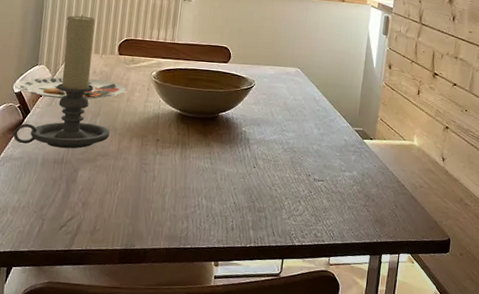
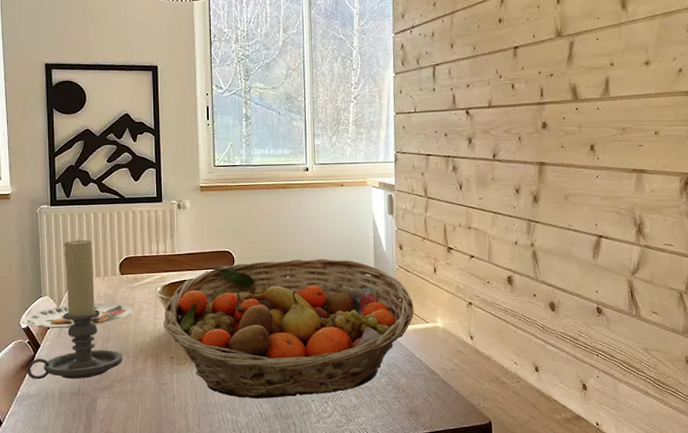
fruit basket: none [153,60,394,194] -> present [163,258,414,399]

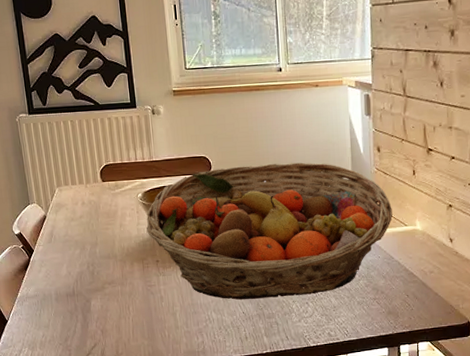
plate: present [22,302,133,329] -> none [14,209,117,235]
candle holder: present [27,238,122,380] -> none [23,146,111,282]

